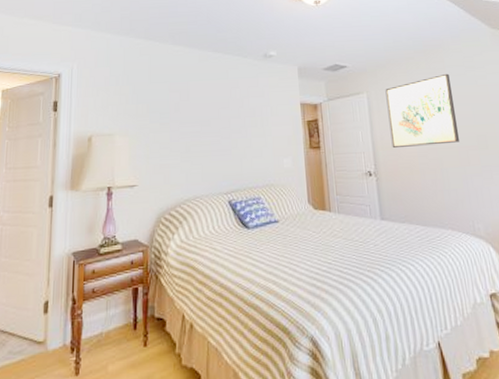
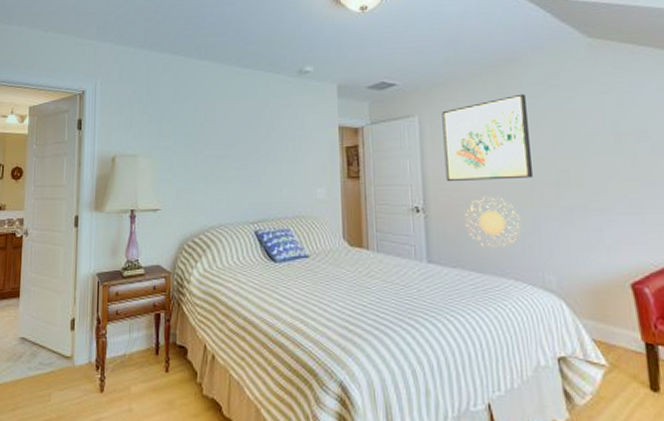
decorative wall piece: none [408,160,454,204] -> present [464,197,521,248]

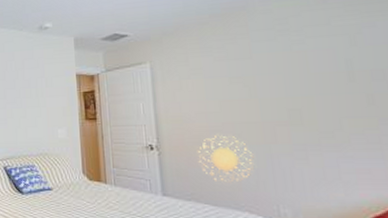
wall art: present [442,93,533,181] -> none [172,39,264,121]

